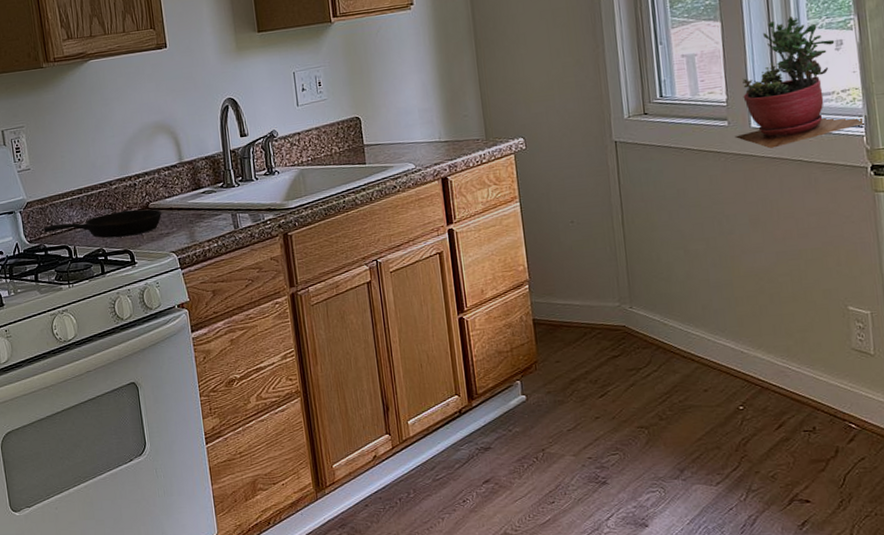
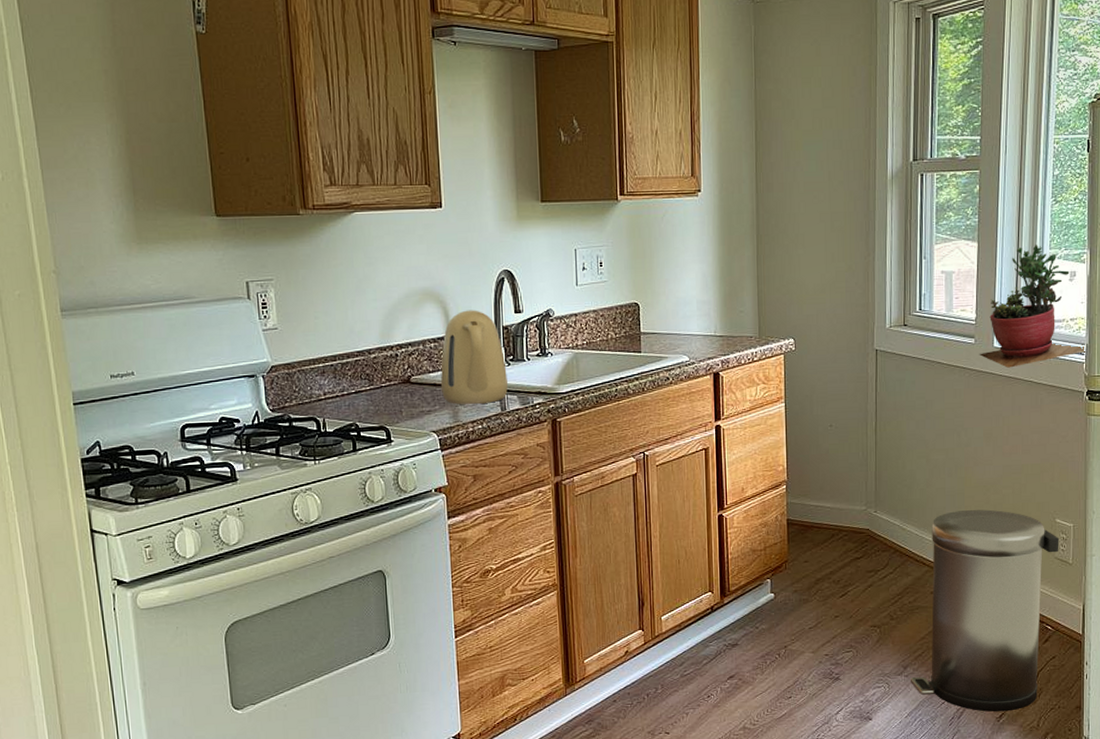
frying pan: present [43,209,162,239] -> none [289,382,424,412]
kettle: none [175,137,239,226] -> present [441,310,508,405]
pedal bin: none [688,299,856,519] -> present [910,509,1059,712]

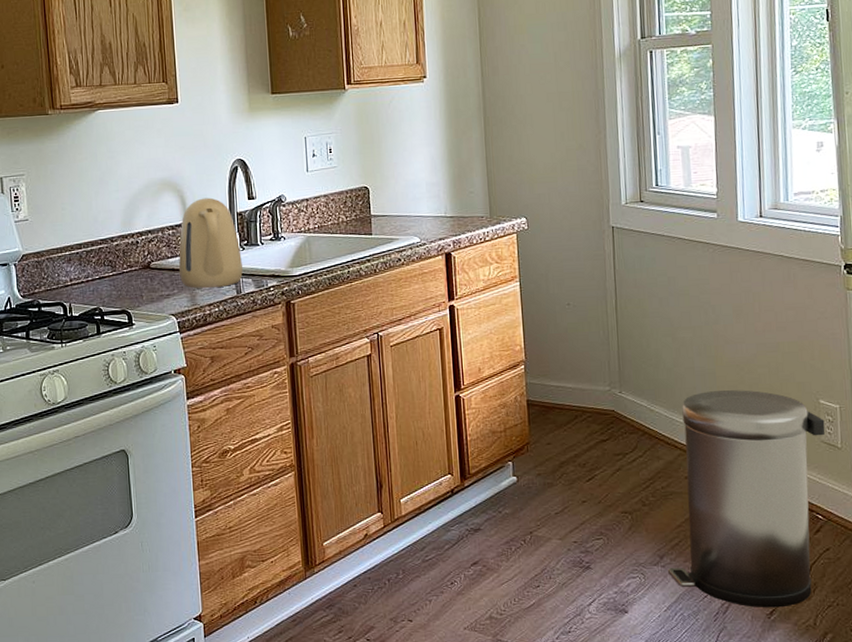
succulent plant: present [979,244,1086,368] -> none [723,115,841,242]

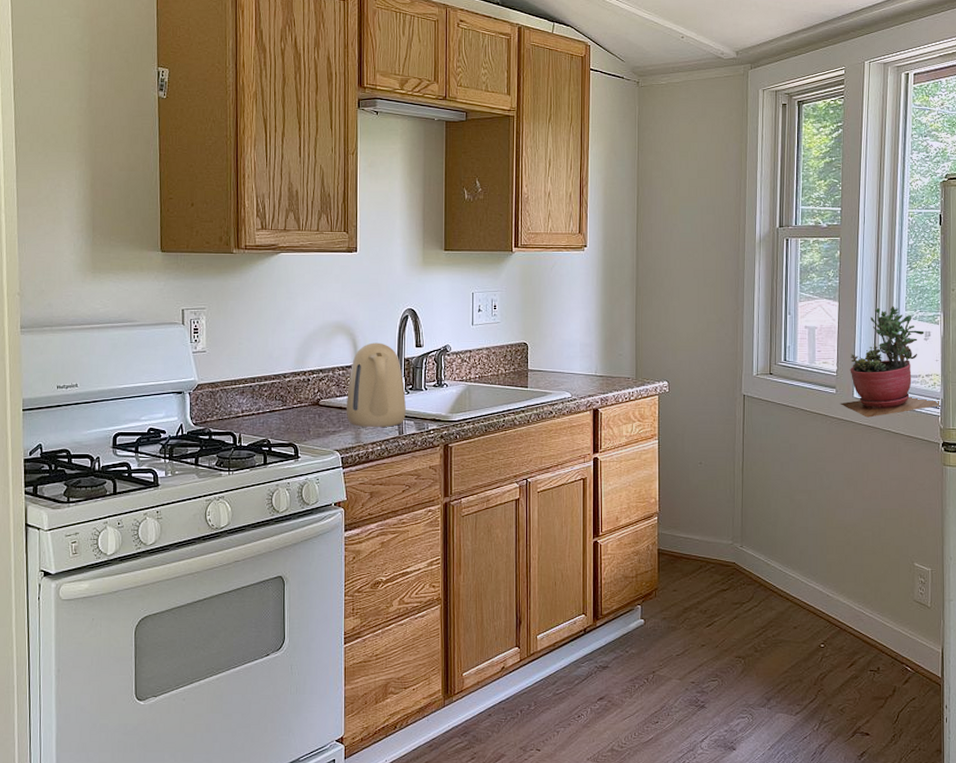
pedal bin: present [667,390,826,607] -> none [773,550,918,749]
succulent plant: none [723,115,841,242] -> present [840,305,941,418]

